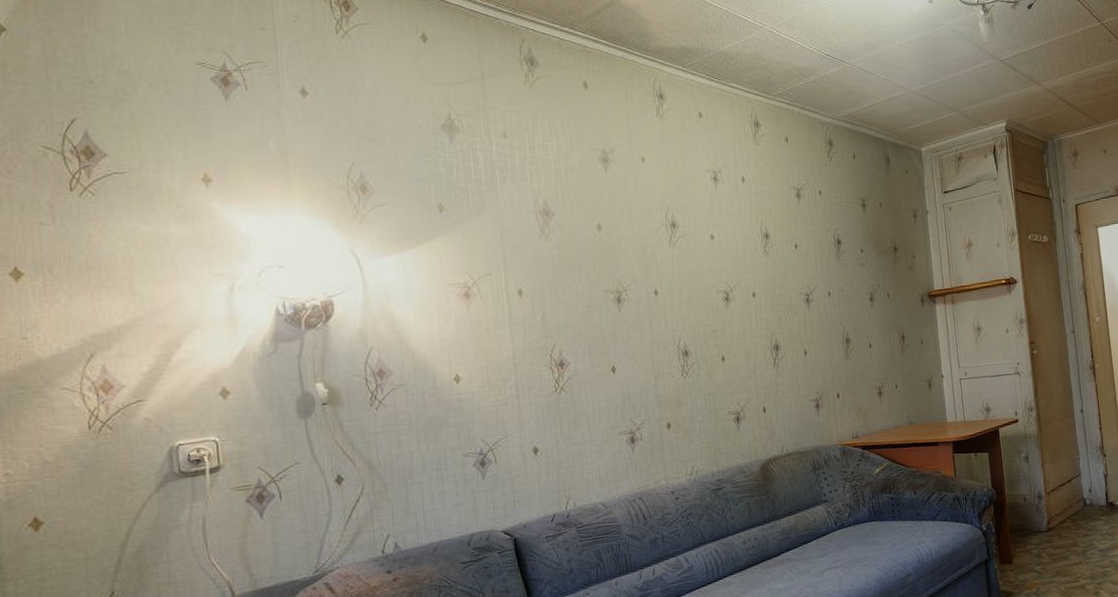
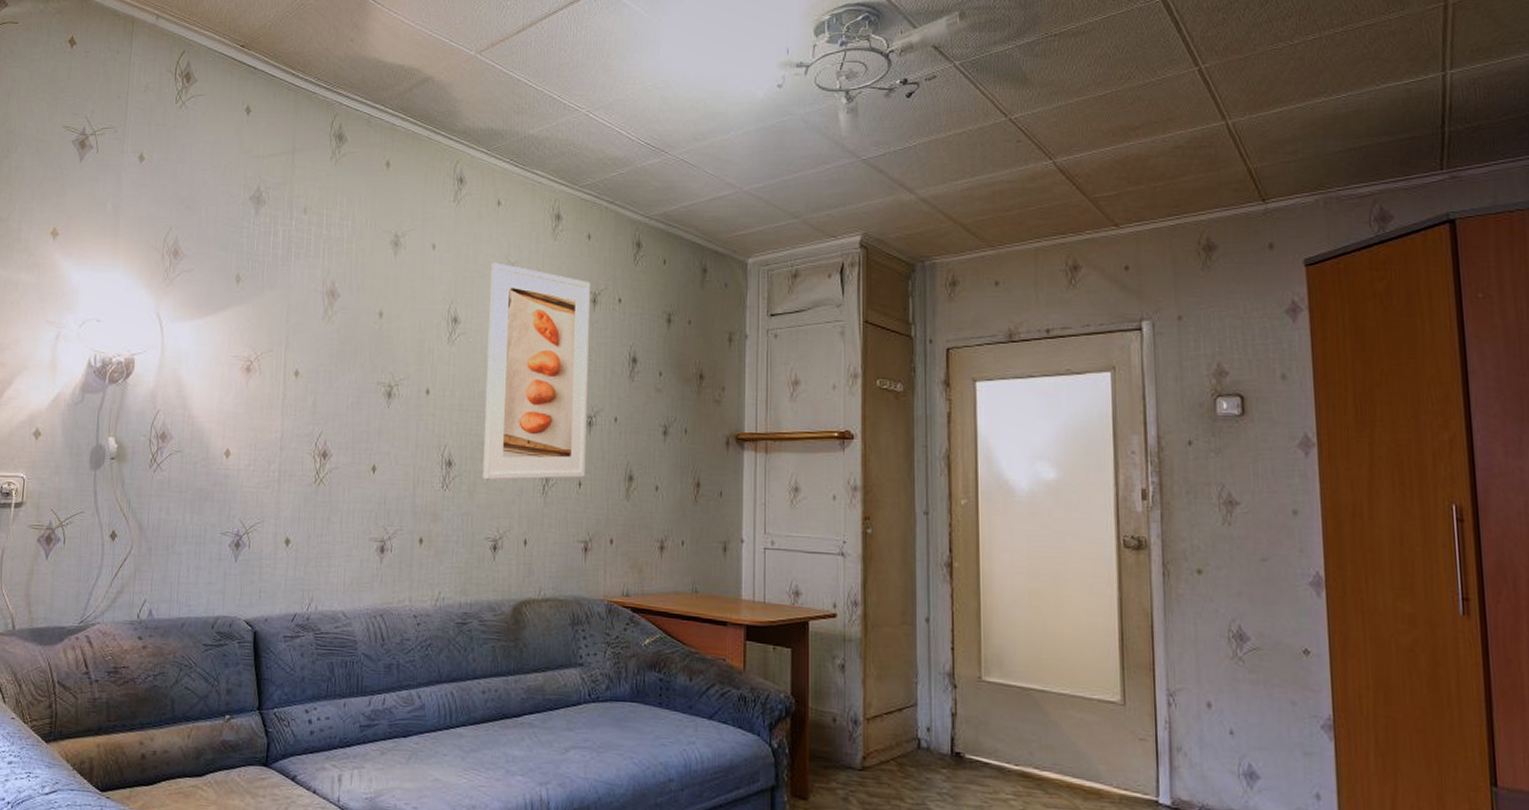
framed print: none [700,169,809,363] -> present [482,262,590,480]

